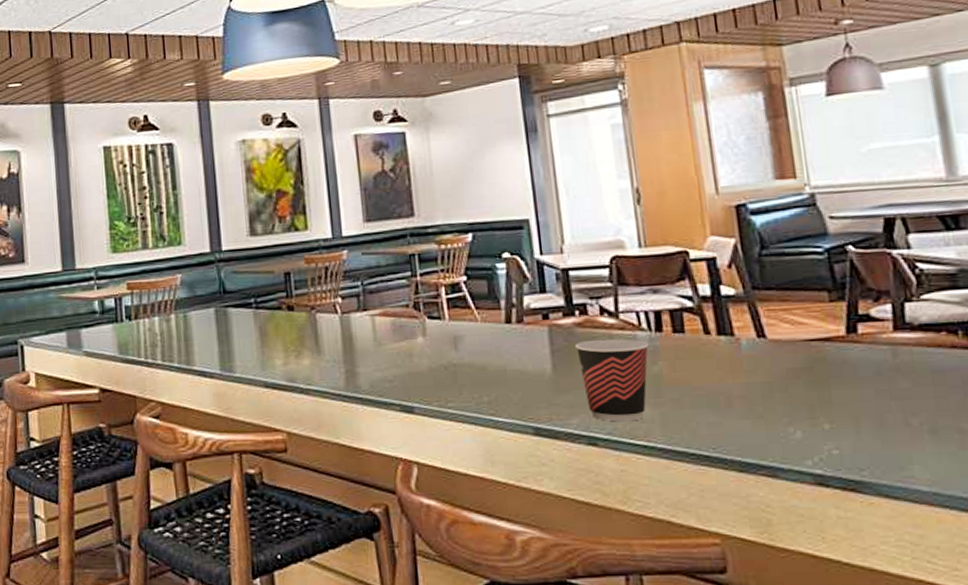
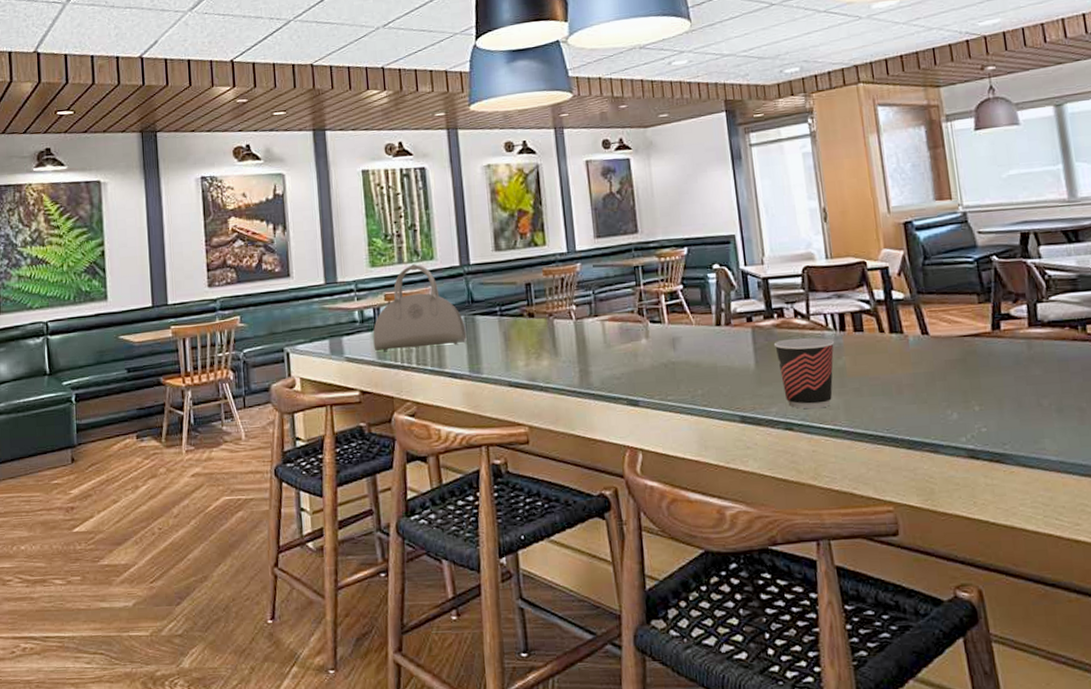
handbag: none [114,250,218,346] -> present [373,264,467,352]

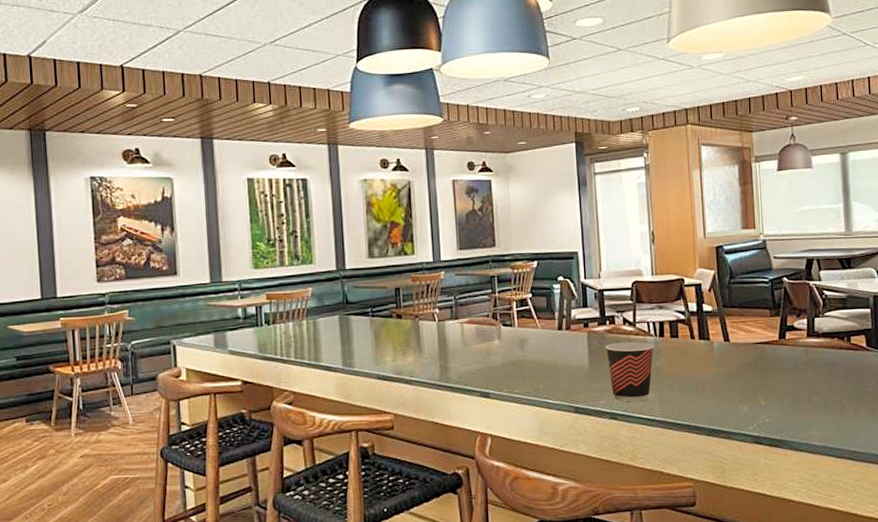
handbag: present [373,264,467,352] -> none [255,267,341,346]

